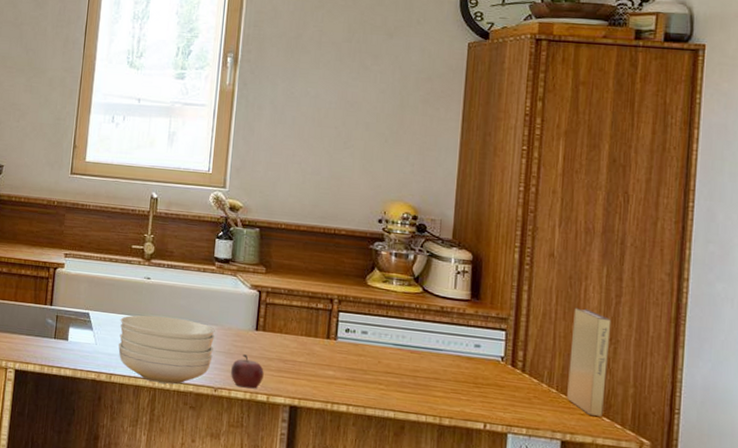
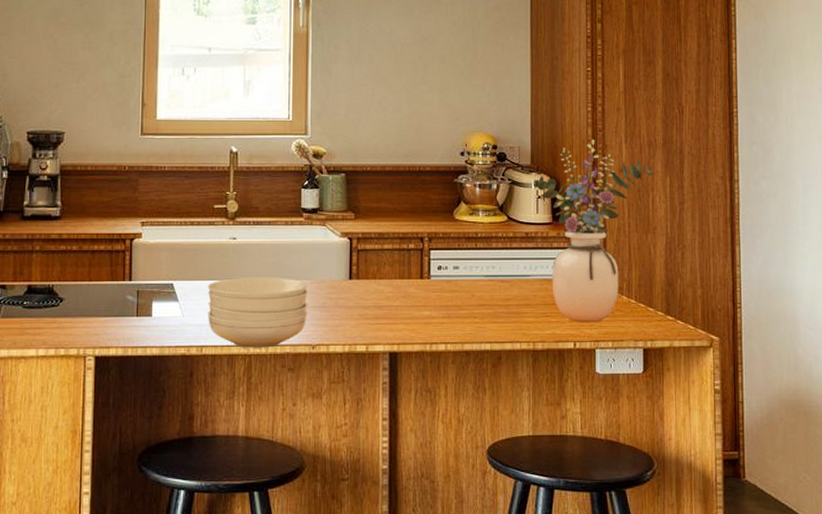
fruit: present [230,354,264,389] -> none [327,306,361,341]
bouquet: none [452,220,589,407] -> present [532,139,653,323]
book: present [567,307,612,418] -> none [644,219,678,321]

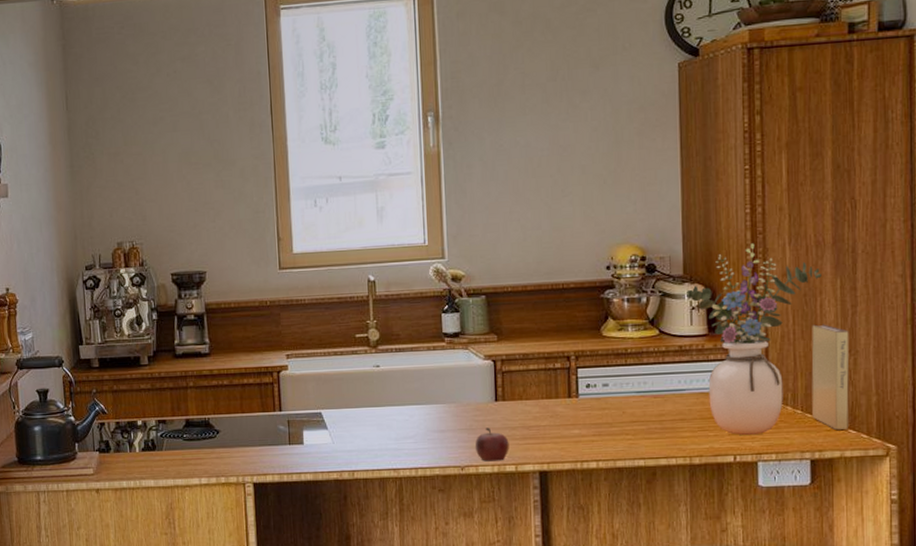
bowl: present [207,277,308,348] -> none [354,402,455,471]
fruit: none [327,306,361,341] -> present [474,427,509,462]
book: none [644,219,678,321] -> present [811,324,849,431]

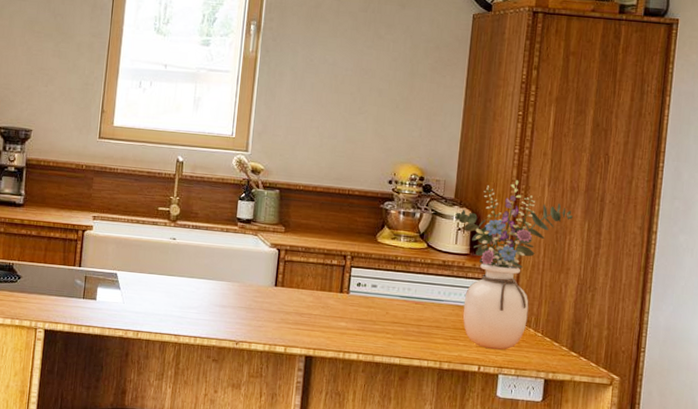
fruit: present [474,427,509,462] -> none [250,309,282,341]
book: present [811,324,849,431] -> none [550,259,591,357]

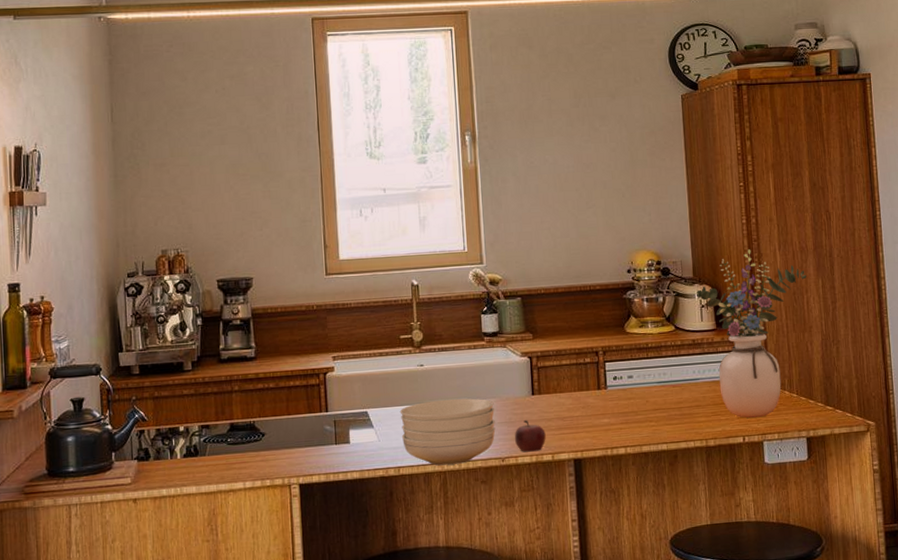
bowl: none [145,274,237,339] -> present [399,398,496,466]
fruit: none [250,309,282,341] -> present [514,420,546,452]

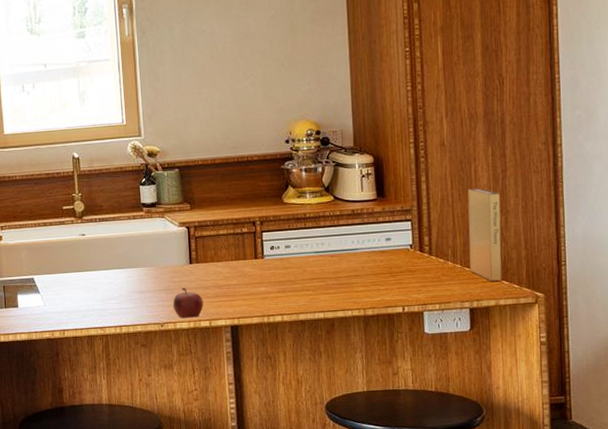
bowl: present [399,398,496,466] -> none [63,266,155,329]
bouquet: present [696,249,807,419] -> none [356,117,475,289]
book: none [801,318,836,411] -> present [468,187,502,282]

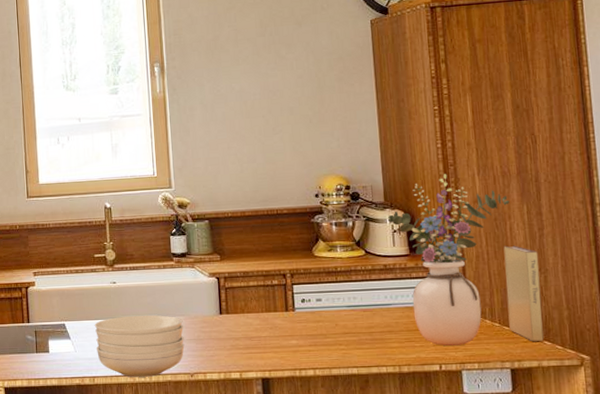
bowl: none [63,266,155,329] -> present [94,315,185,377]
fruit: present [172,287,204,318] -> none [202,338,234,369]
bouquet: none [356,117,475,289] -> present [387,174,509,347]

